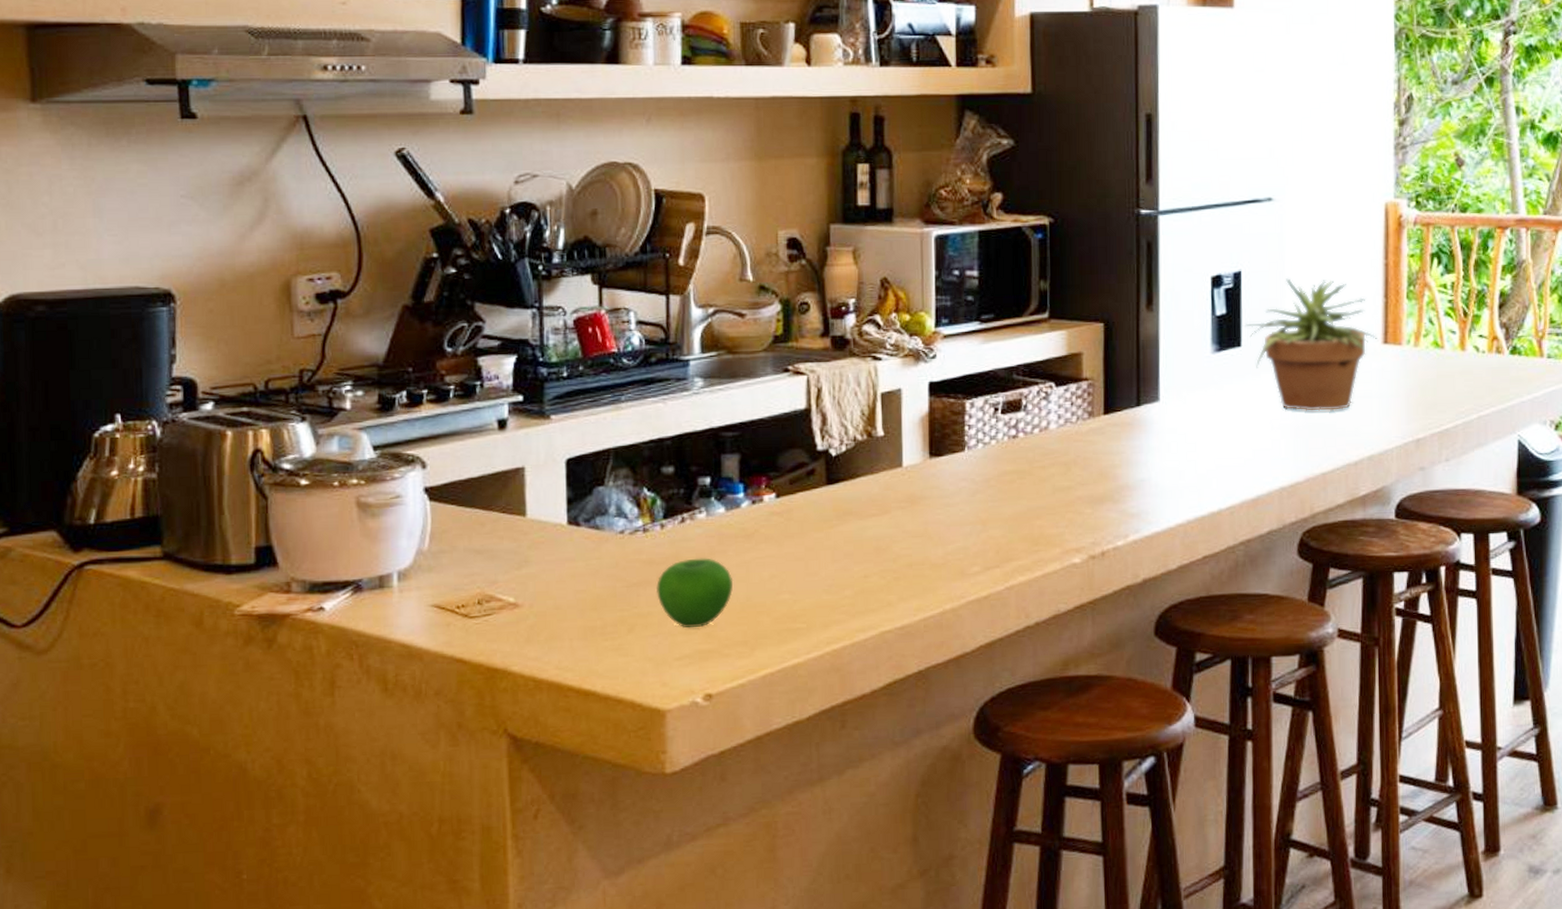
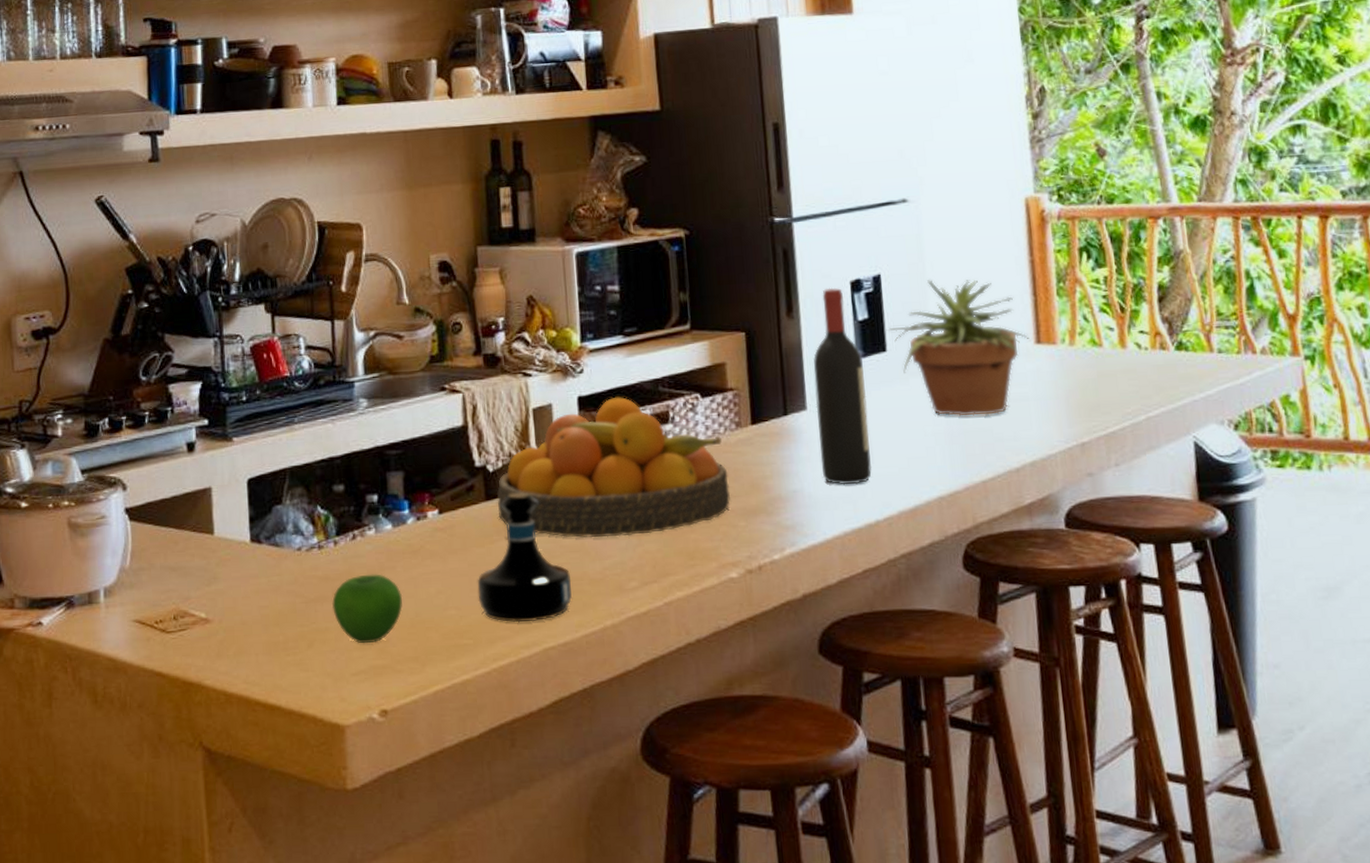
tequila bottle: none [813,477,912,607] -> present [477,492,572,623]
fruit bowl: none [838,383,1078,524] -> present [496,396,730,538]
wine bottle: none [1168,282,1219,475] -> present [813,287,872,485]

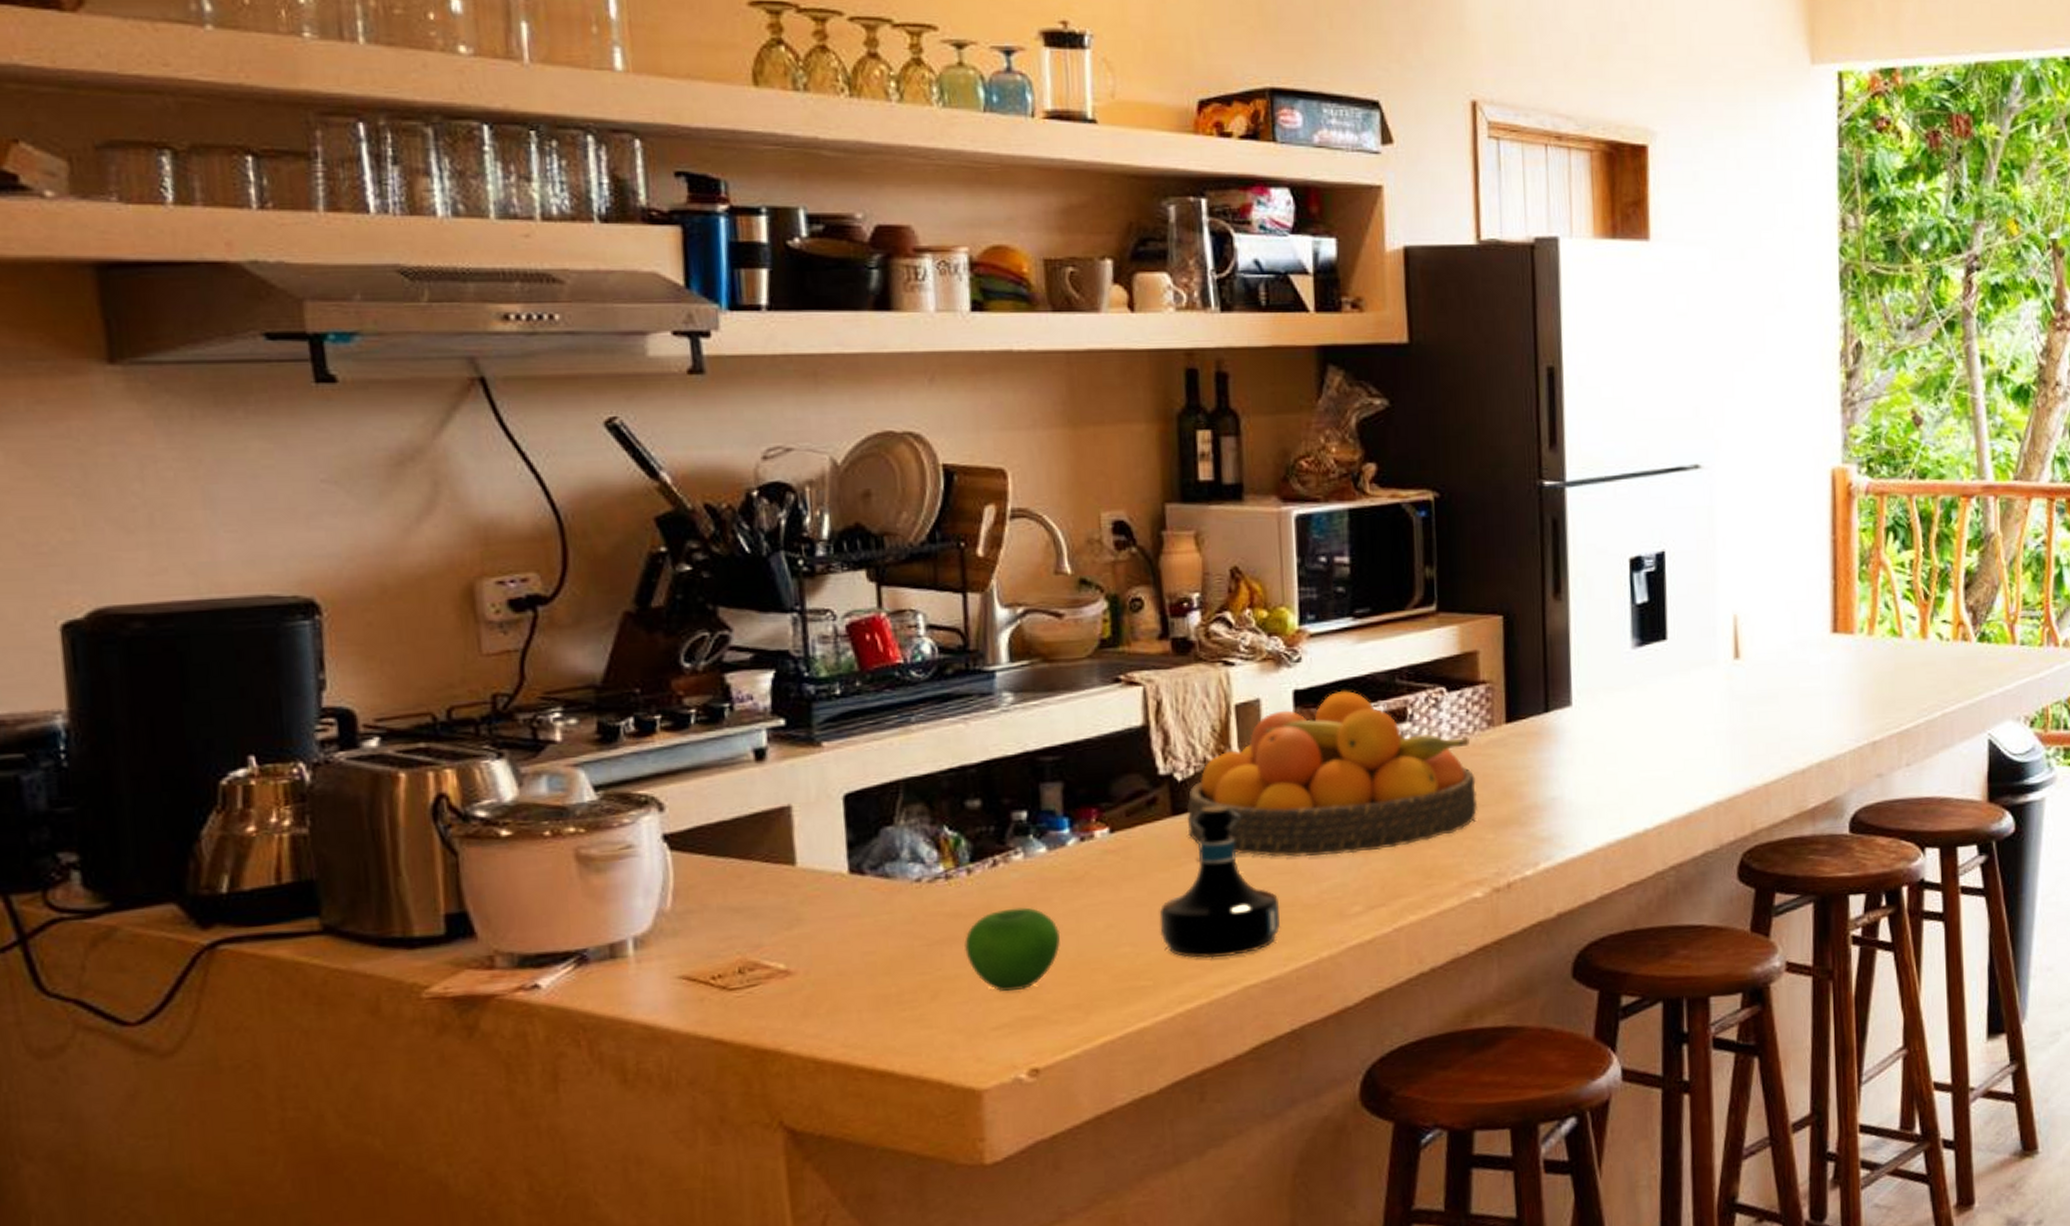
wine bottle: present [813,287,872,485] -> none [1582,565,1643,791]
potted plant: present [886,280,1029,417] -> none [1668,559,1826,713]

